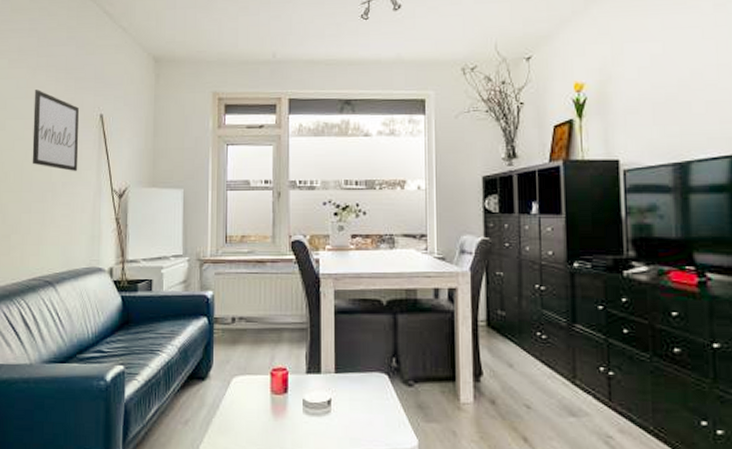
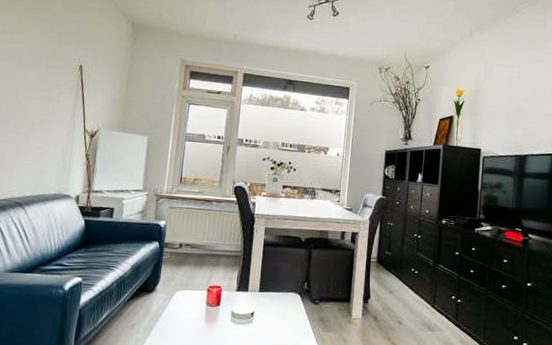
wall art: present [32,90,80,172] -> none [12,36,60,112]

